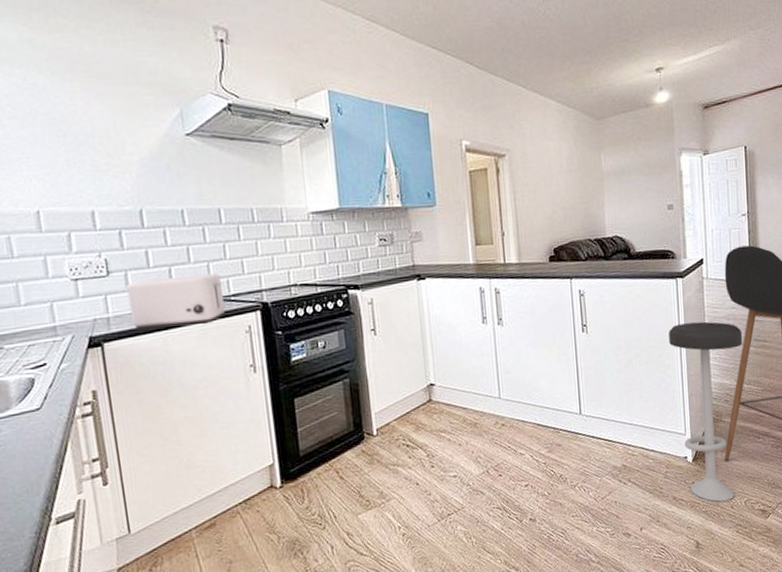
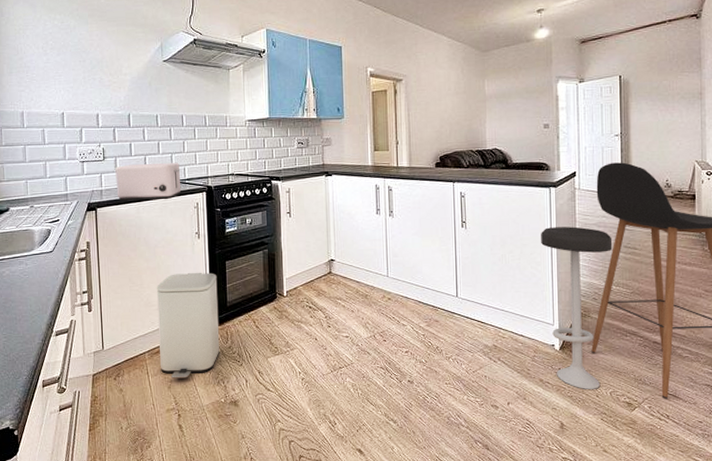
pedal bin: none [199,415,295,558] -> present [156,272,220,378]

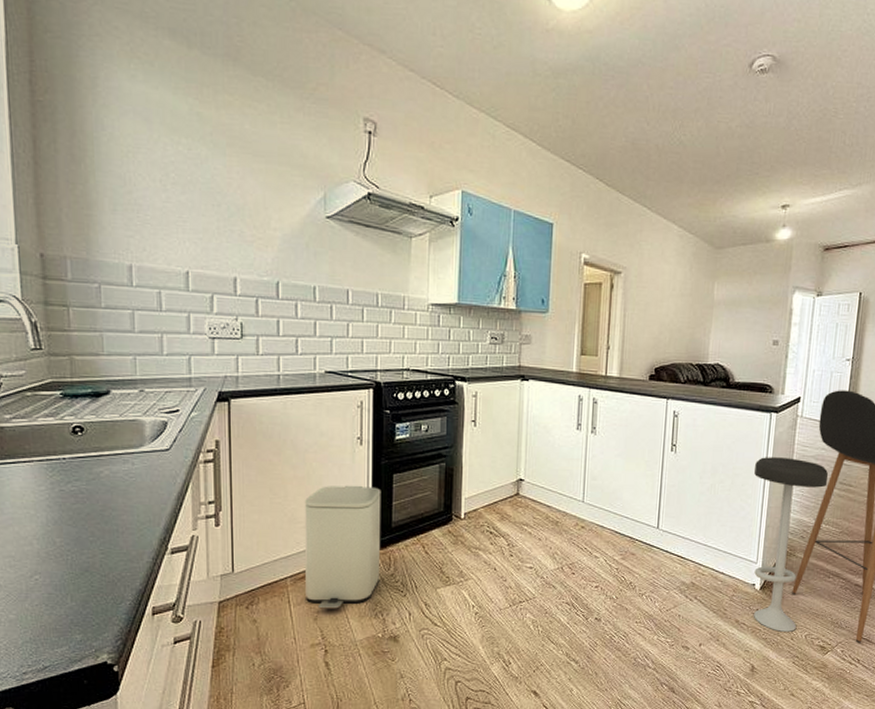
toaster: present [115,162,182,202] -> none [257,346,342,395]

